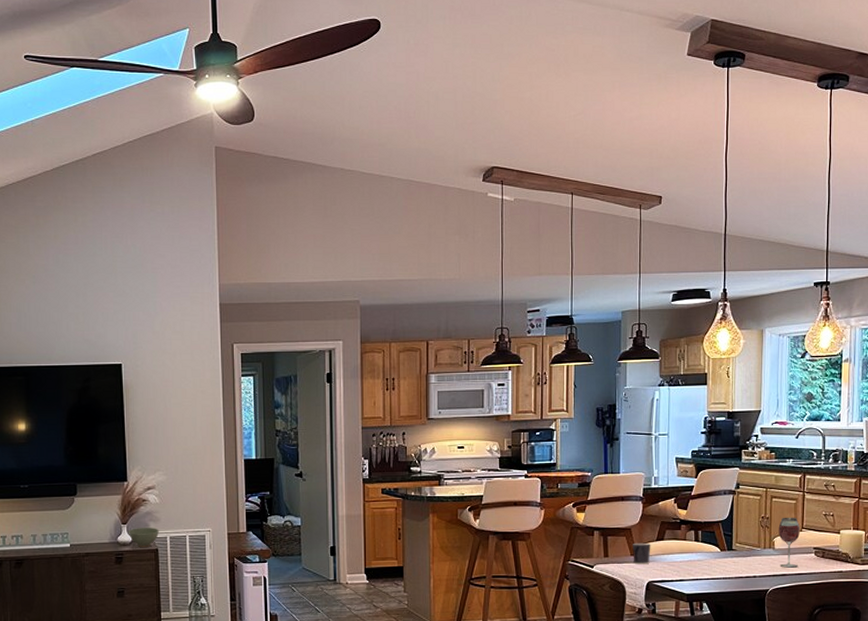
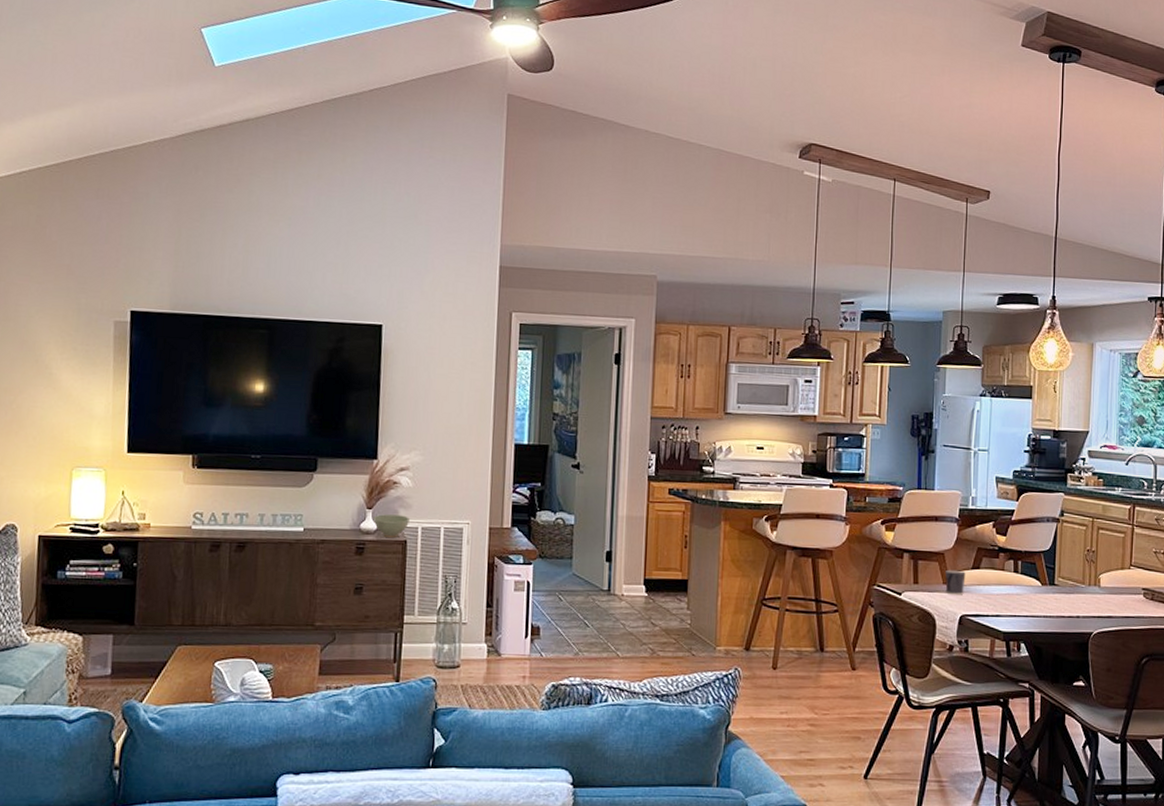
wineglass: present [778,517,801,568] -> none [1105,551,1129,610]

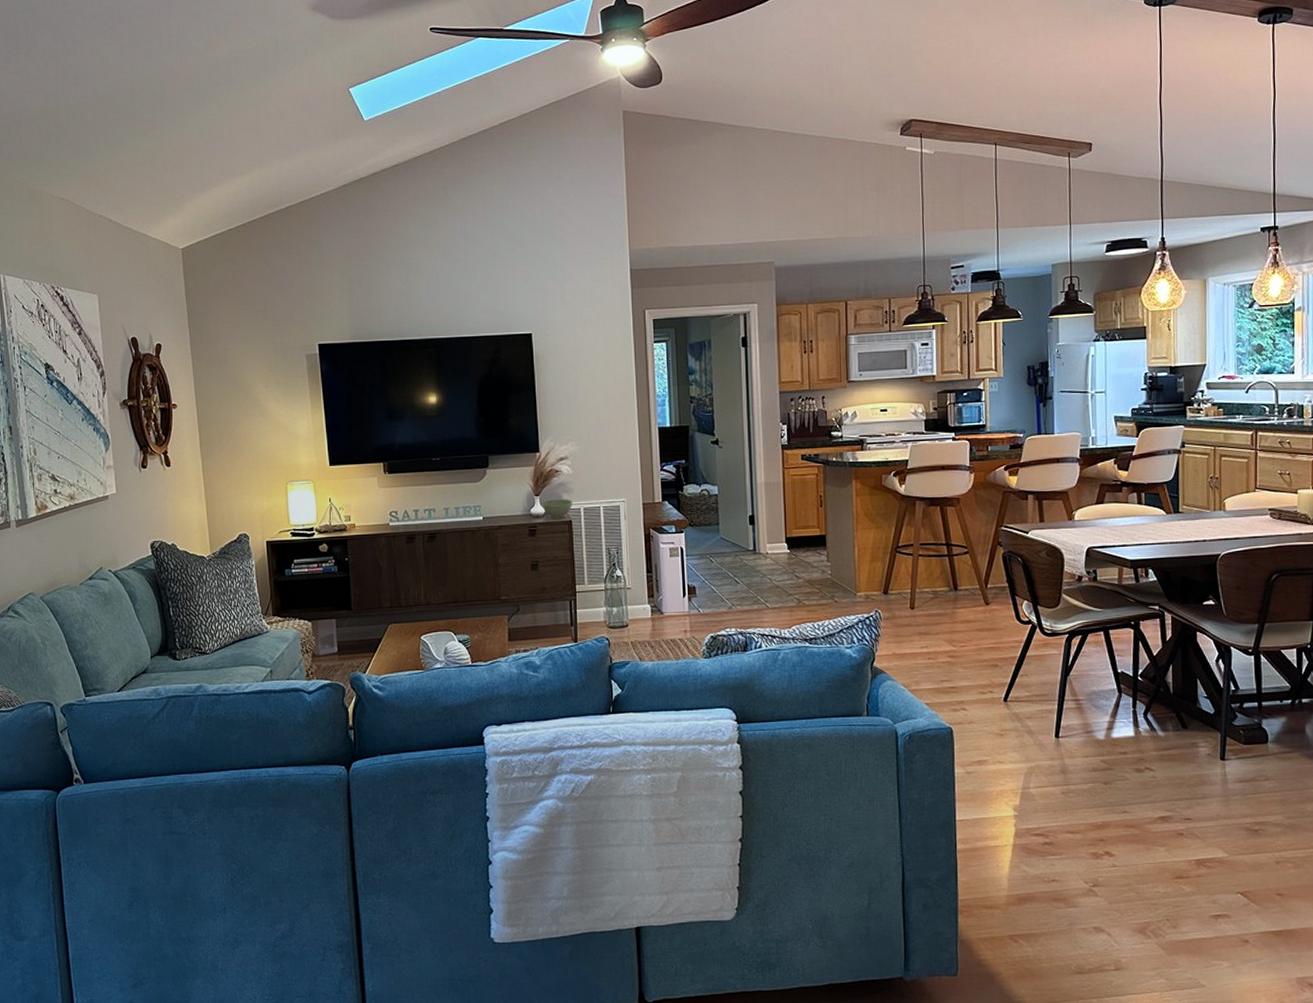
mug: present [945,569,966,595] -> none [1070,506,1090,530]

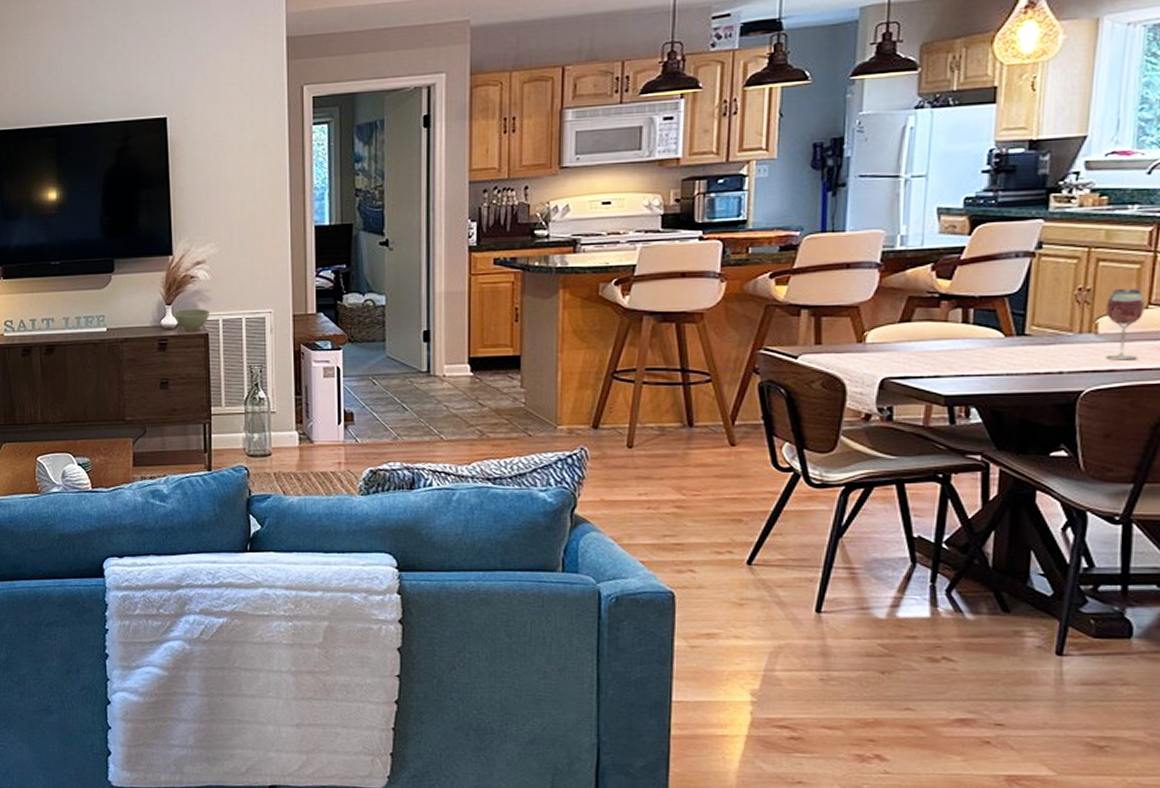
wineglass: none [1229,476,1254,531] -> present [1105,288,1146,361]

